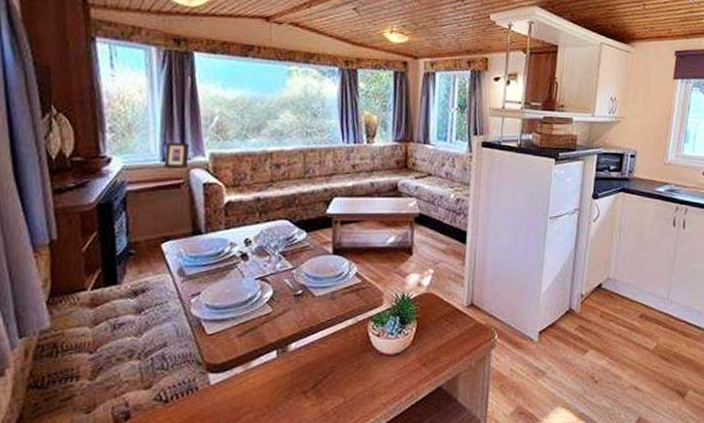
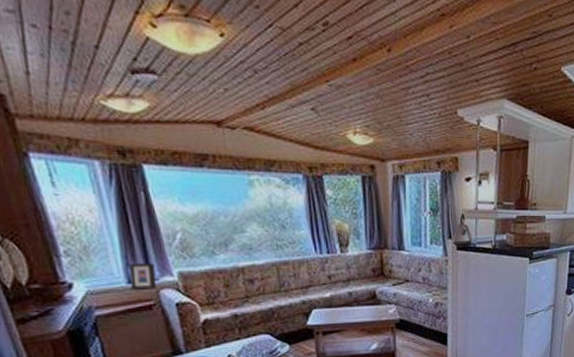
kettle: none [477,110,498,144] -> present [452,213,472,247]

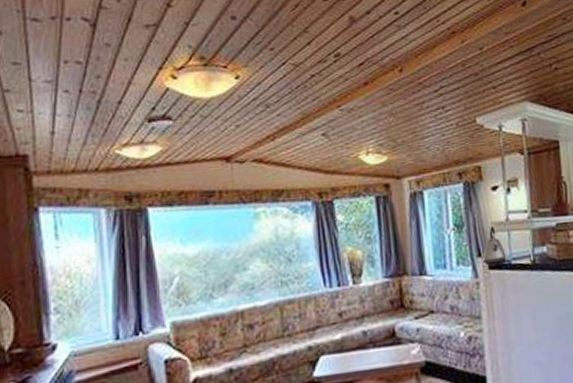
picture frame: present [129,263,157,290] -> none [118,313,147,347]

